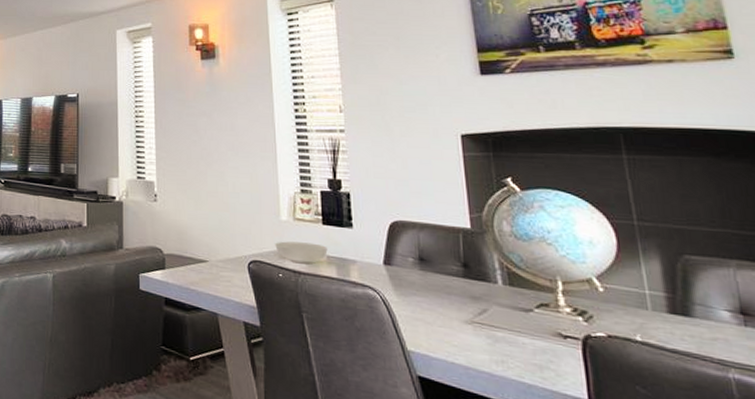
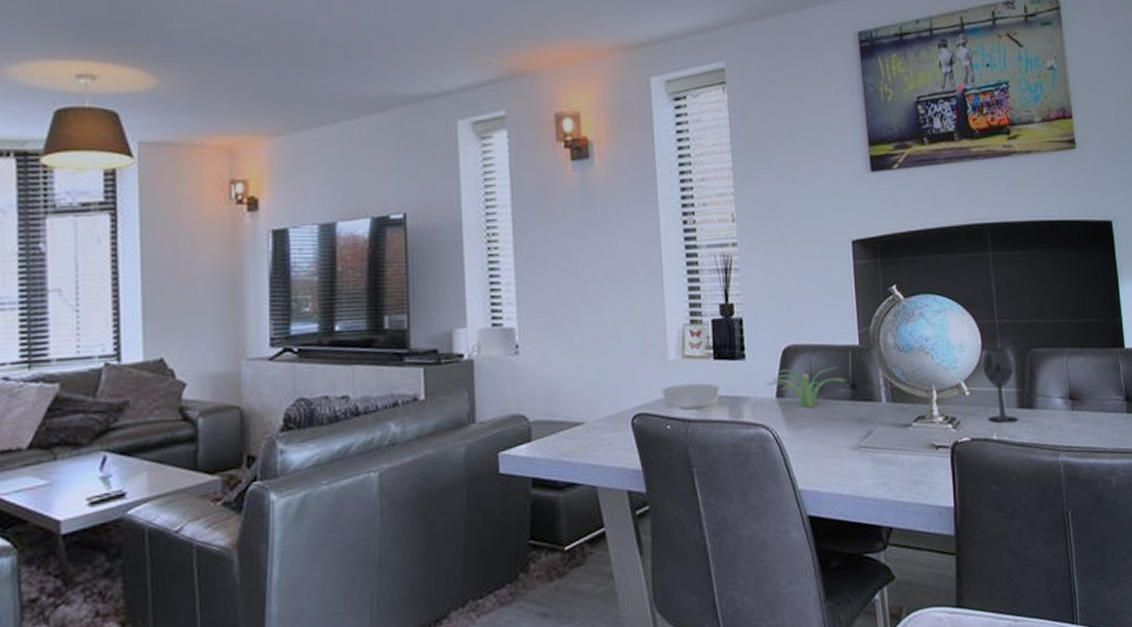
plant: none [373,240,457,279] -> present [766,366,846,408]
wine glass: none [616,248,670,327] -> present [980,347,1018,423]

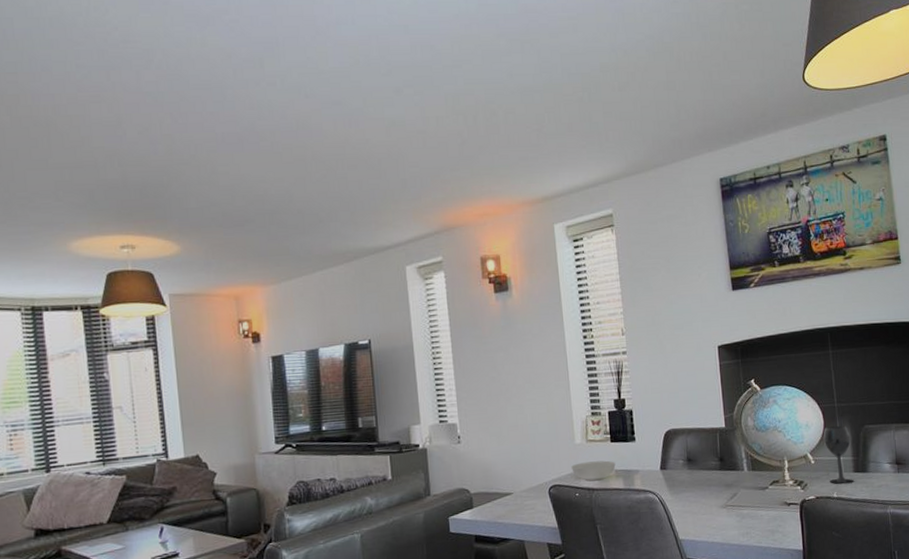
plant: present [766,366,846,408] -> none [652,444,715,477]

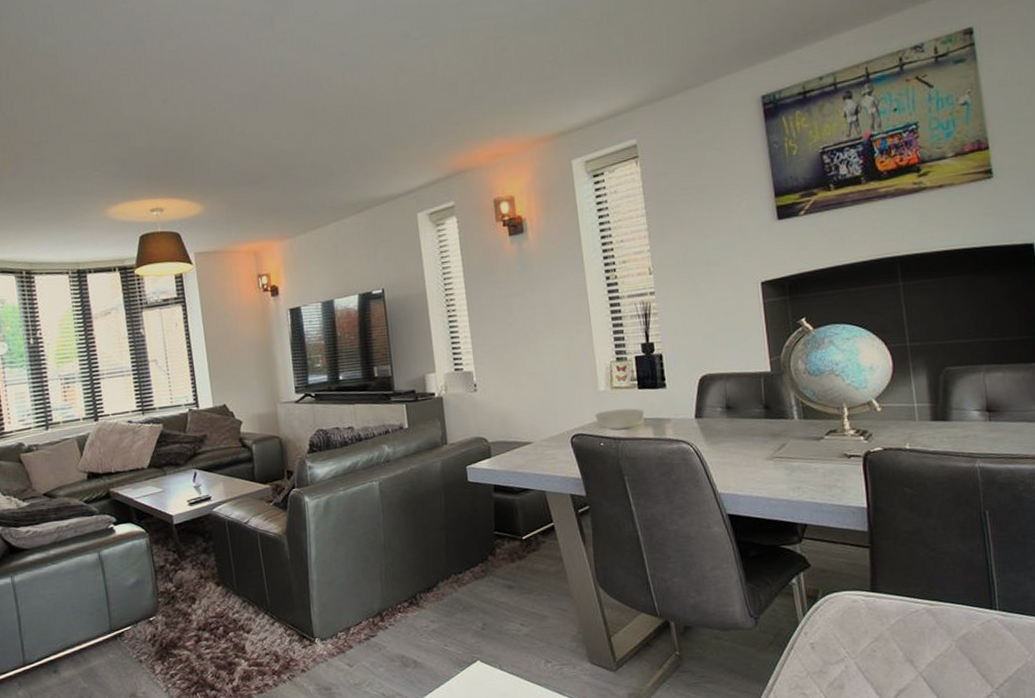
wine glass: present [823,425,854,484] -> none [892,367,932,434]

